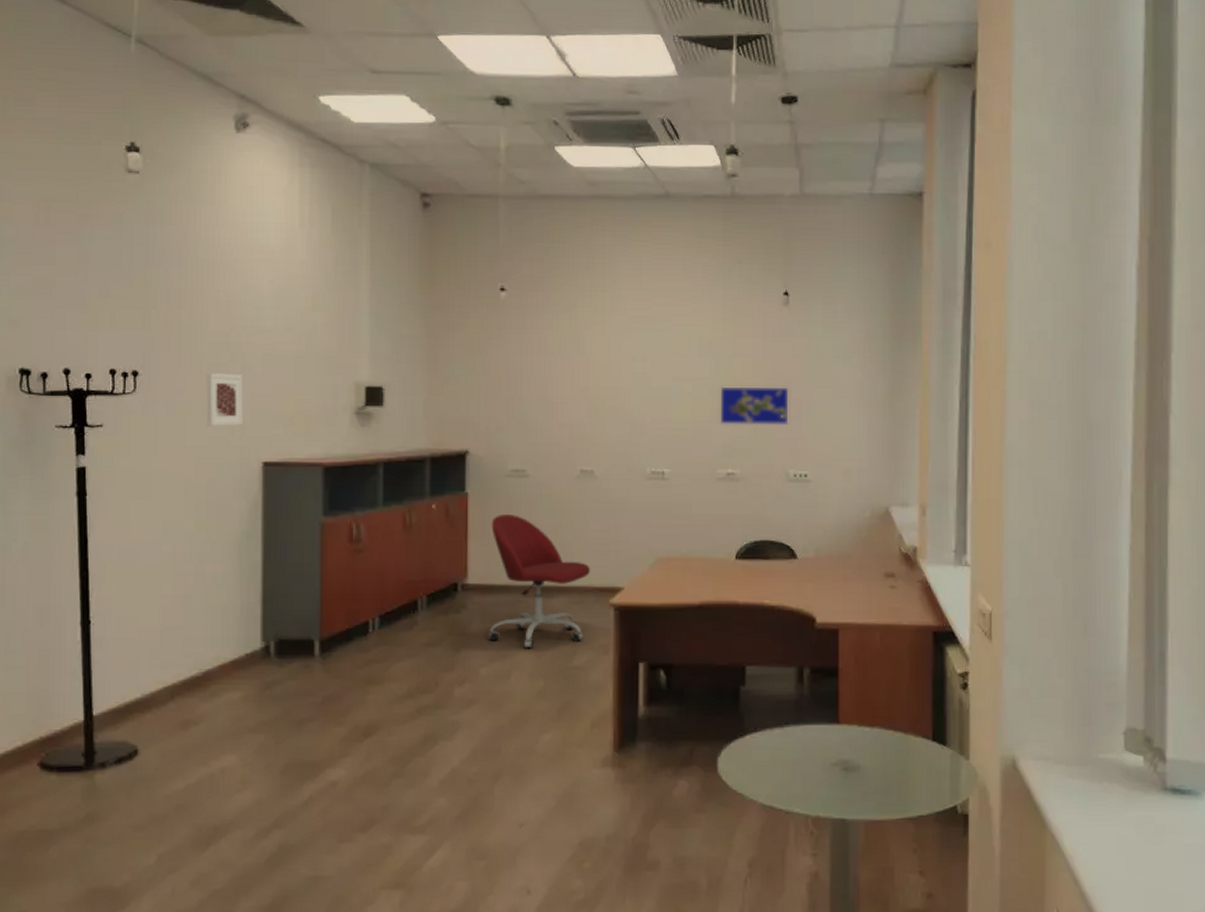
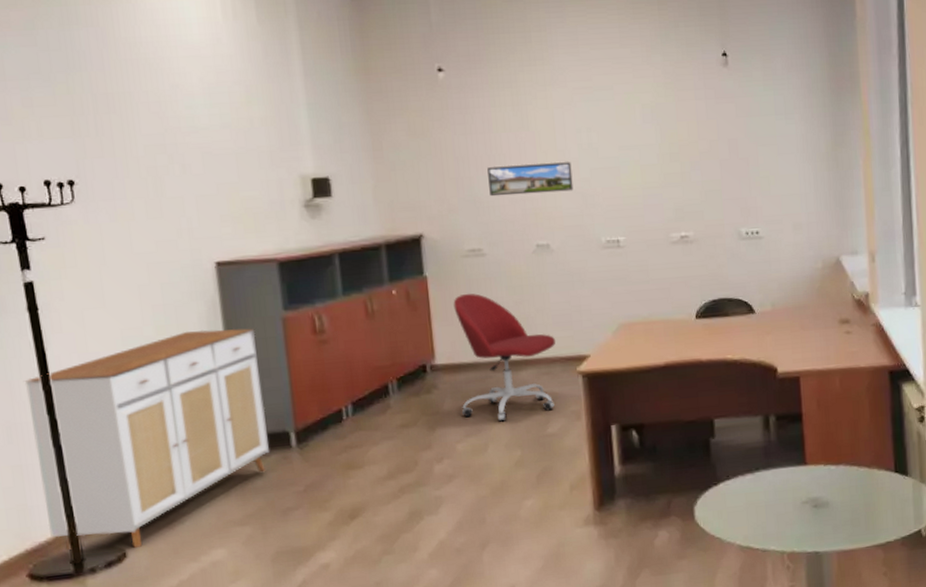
sideboard: none [63,528,293,745] -> present [24,328,271,551]
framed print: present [206,373,243,426] -> none [146,175,190,230]
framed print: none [539,389,623,419] -> present [487,162,574,197]
world map: present [721,386,788,425] -> none [668,148,736,189]

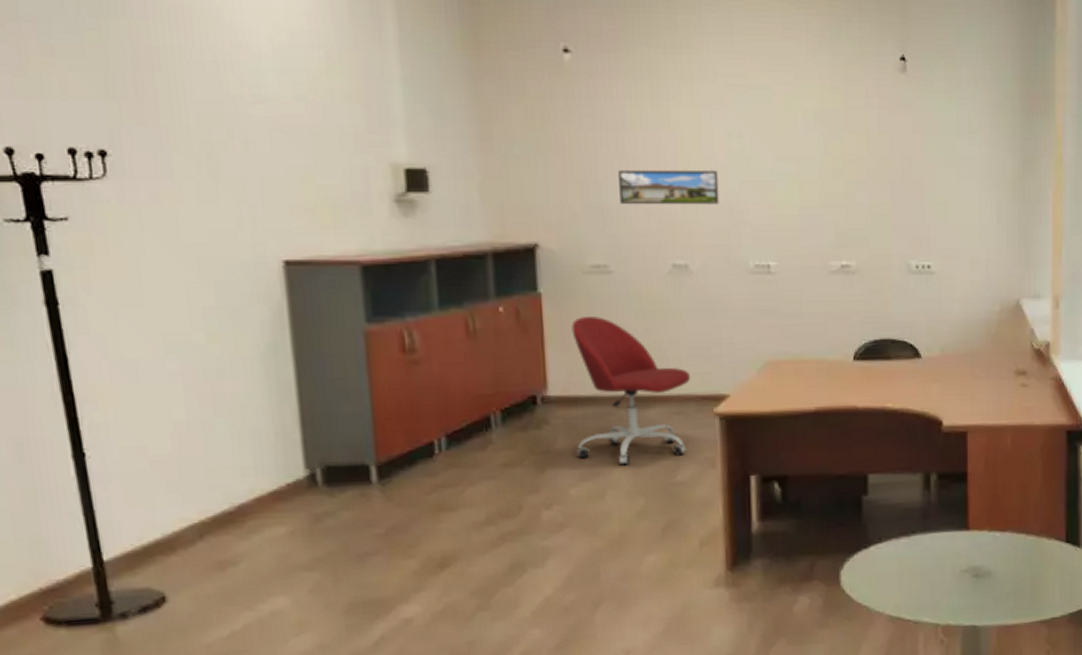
sideboard: present [24,328,271,551] -> none [40,340,346,592]

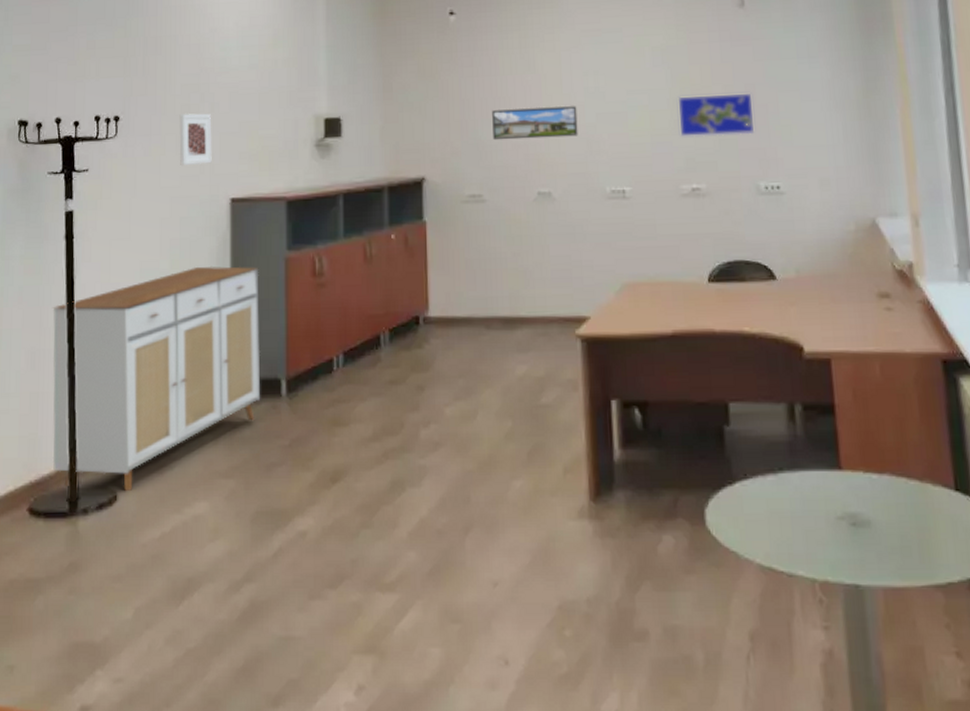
sideboard: none [40,340,346,592] -> present [52,266,261,491]
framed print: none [198,153,253,218] -> present [179,113,212,165]
office chair: present [571,315,690,466] -> none [450,241,553,386]
world map: none [831,167,908,210] -> present [679,94,754,137]

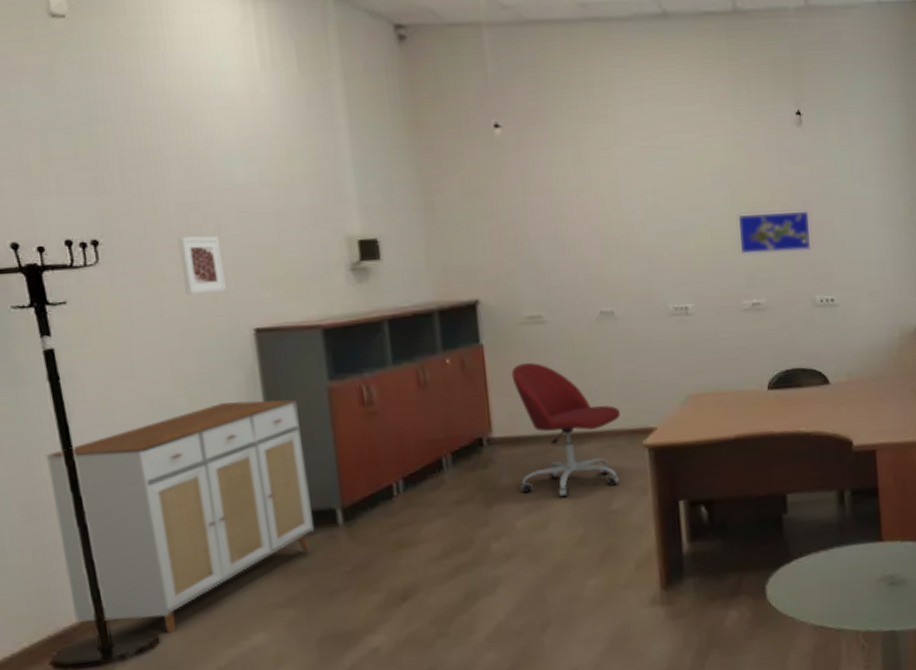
office chair: none [450,241,553,386] -> present [511,362,620,498]
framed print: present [492,106,578,140] -> none [547,225,639,261]

